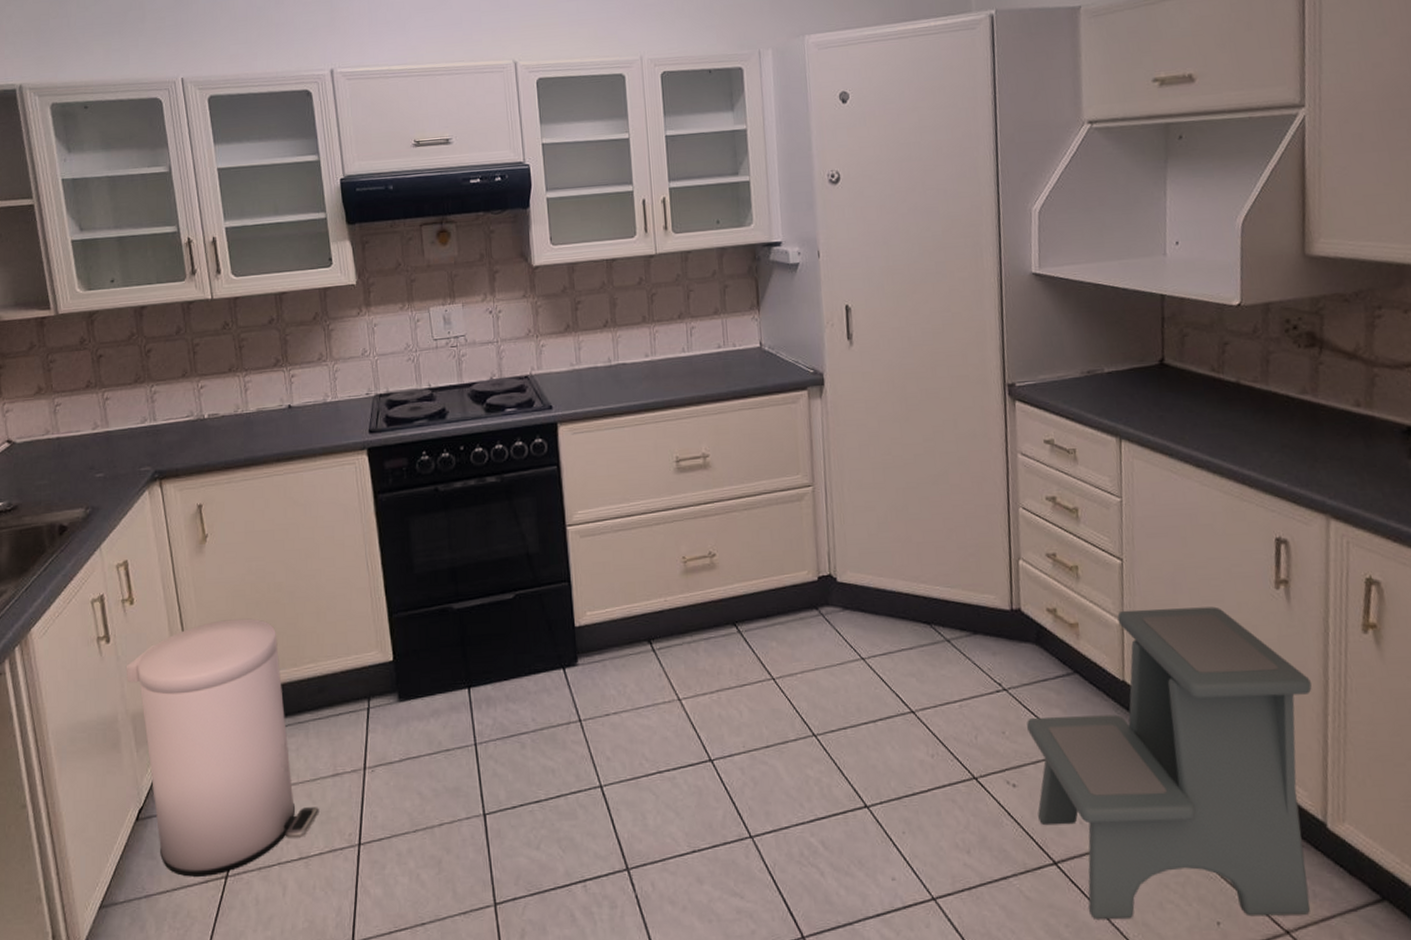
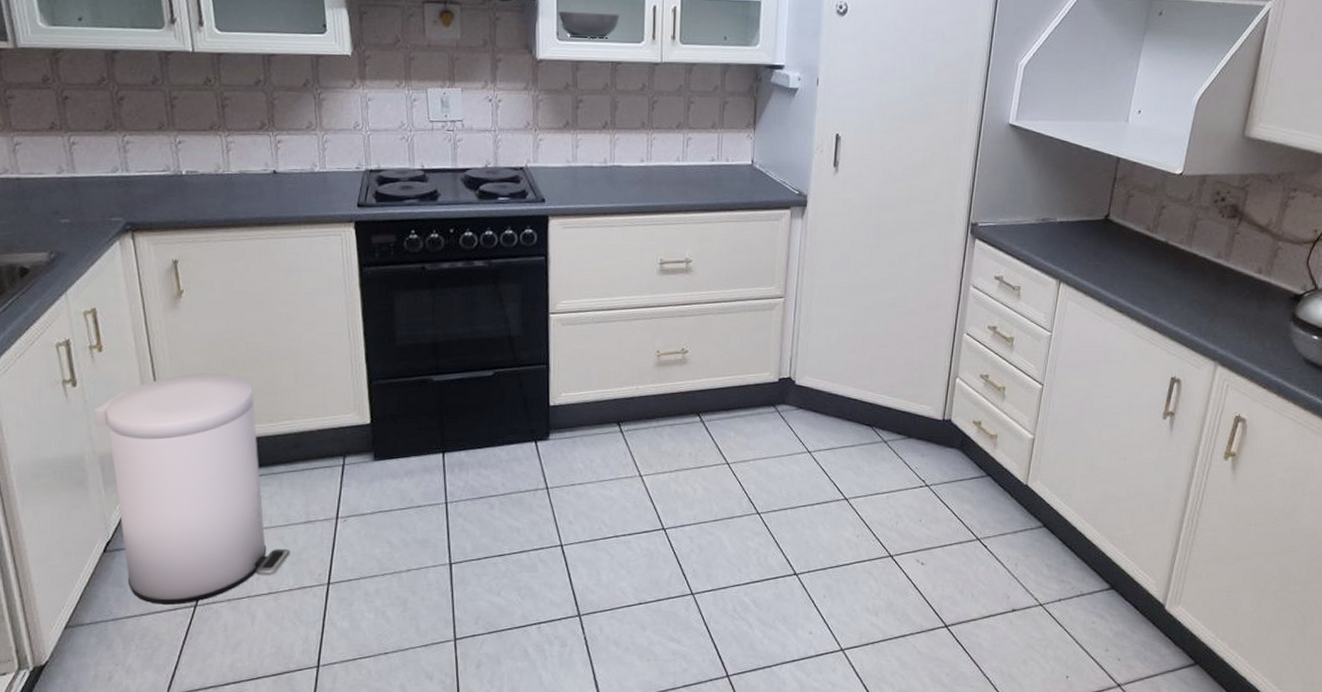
bowl: none [548,212,611,241] -> present [556,10,620,39]
step stool: present [1027,606,1312,921] -> none [938,427,1176,673]

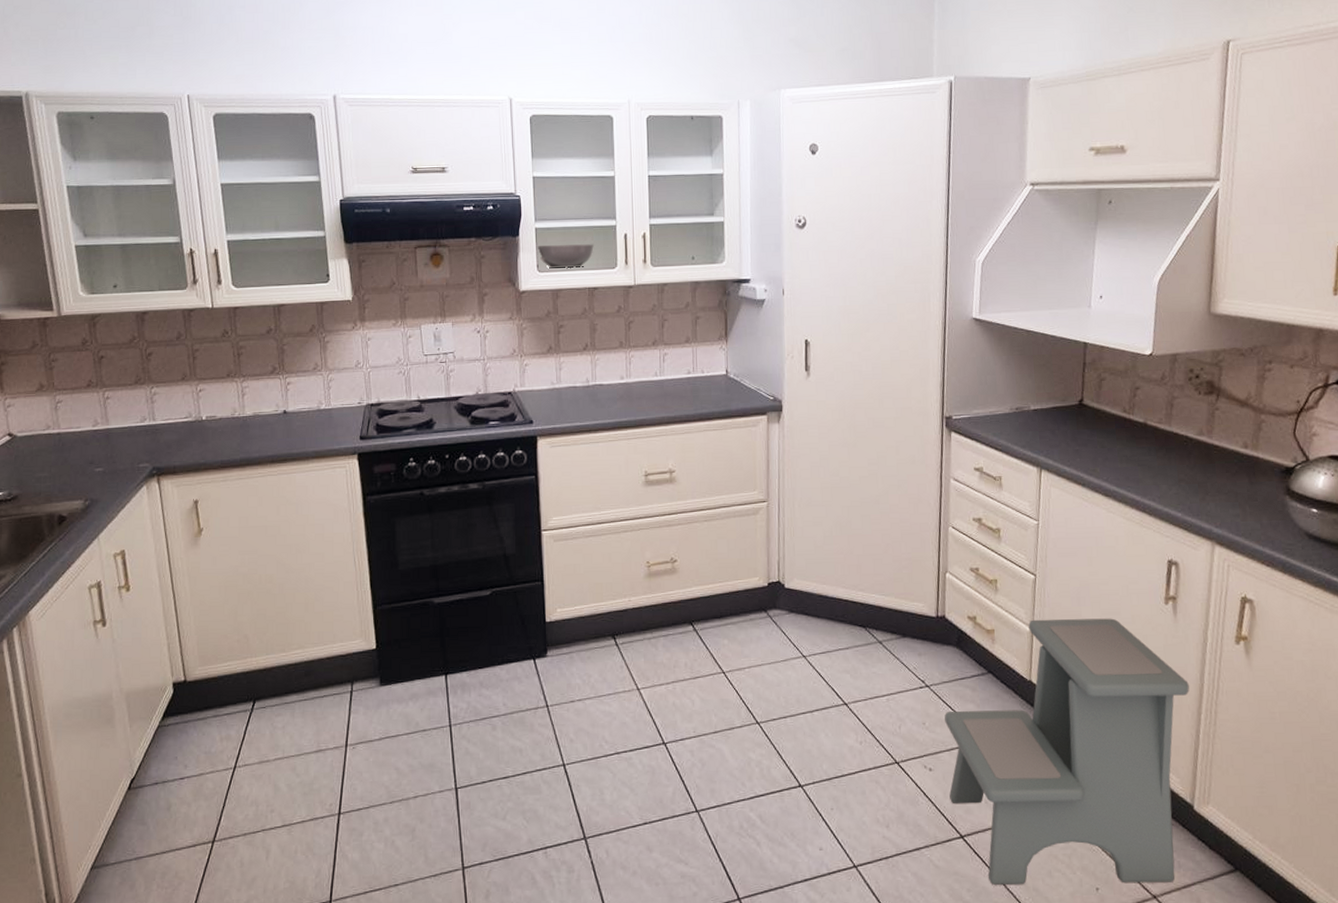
pedal bin: present [93,373,290,604] -> none [121,607,303,841]
step stool: none [938,427,1176,673] -> present [945,618,1190,886]

